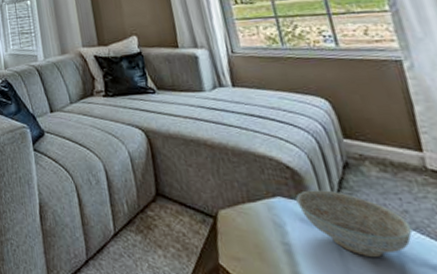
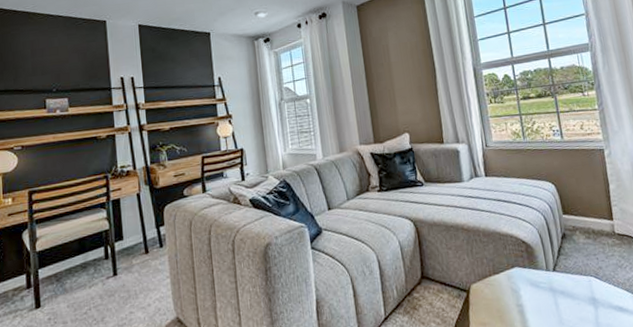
decorative bowl: present [295,190,413,258] -> none [528,257,604,307]

